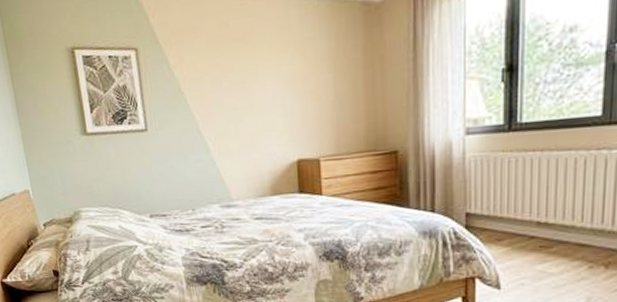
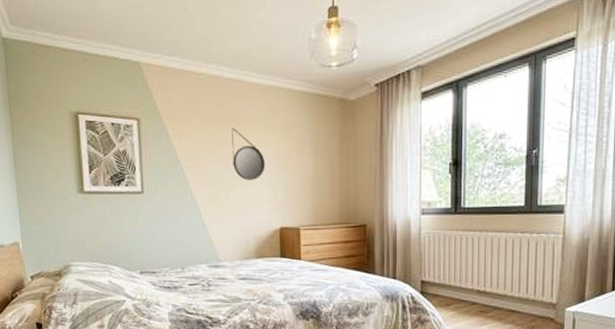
home mirror: none [238,49,278,109] -> present [232,128,266,181]

